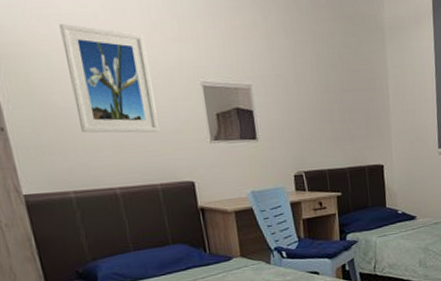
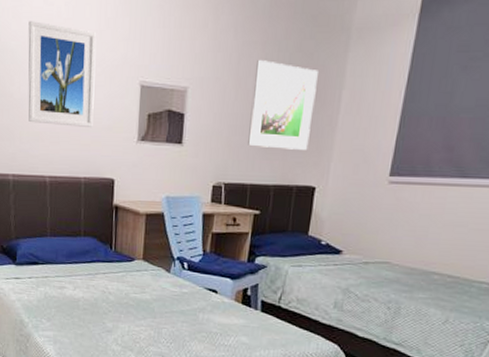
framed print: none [311,57,370,135] -> present [248,60,318,150]

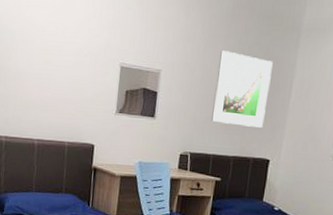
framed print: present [28,21,96,128] -> none [22,9,84,100]

